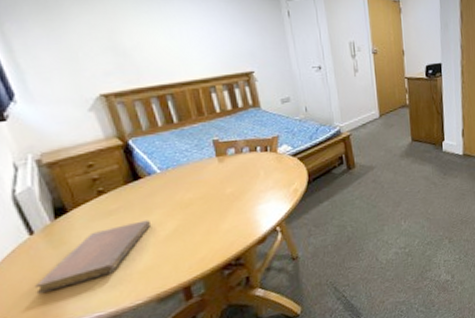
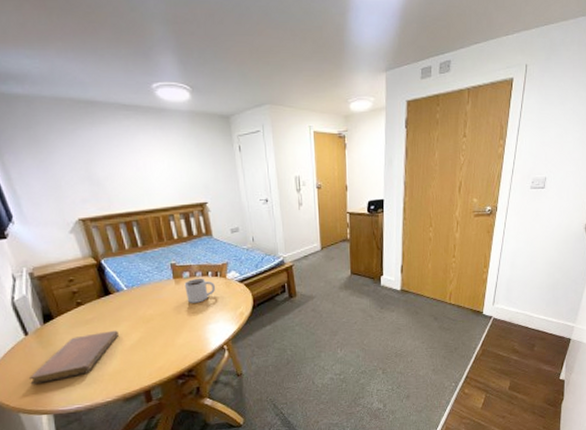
mug: none [229,154,266,183] -> present [184,278,216,303]

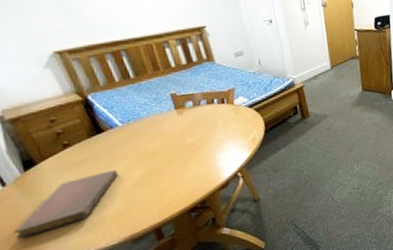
mug: present [184,278,216,303] -> none [188,106,224,134]

